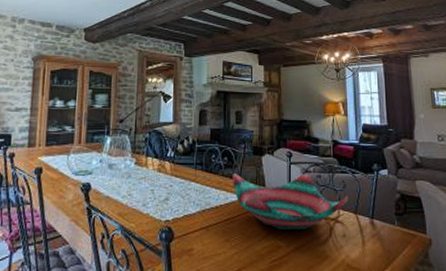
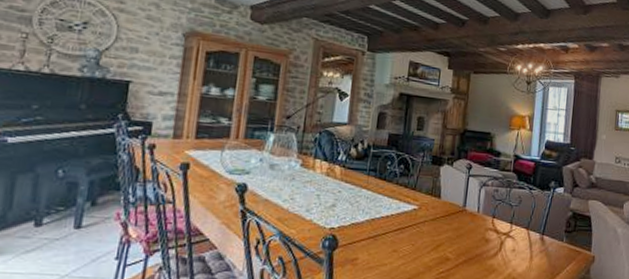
decorative bowl: present [233,173,348,230] -> none [406,182,522,243]

